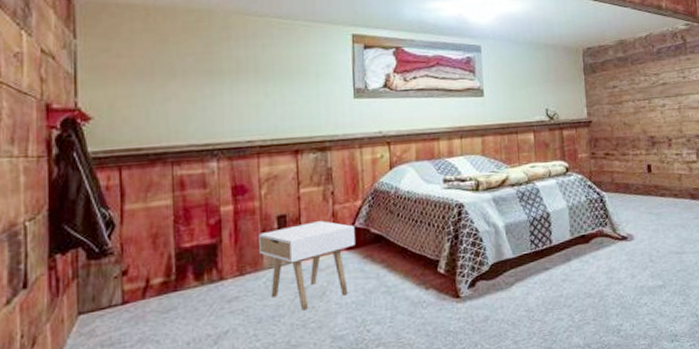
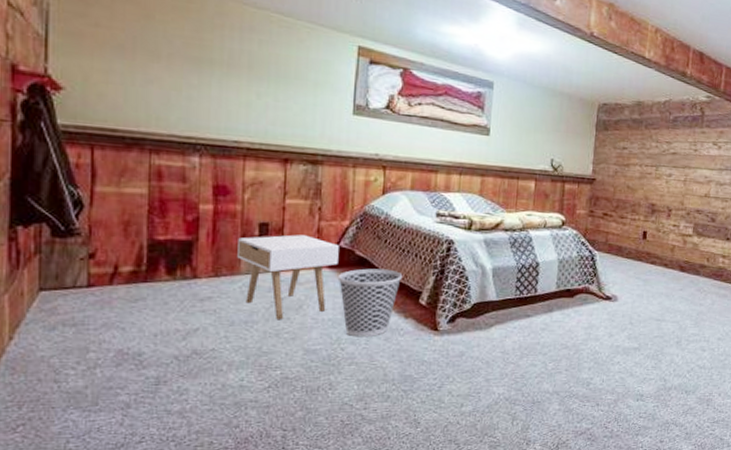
wastebasket: none [356,242,419,317] -> present [337,268,403,338]

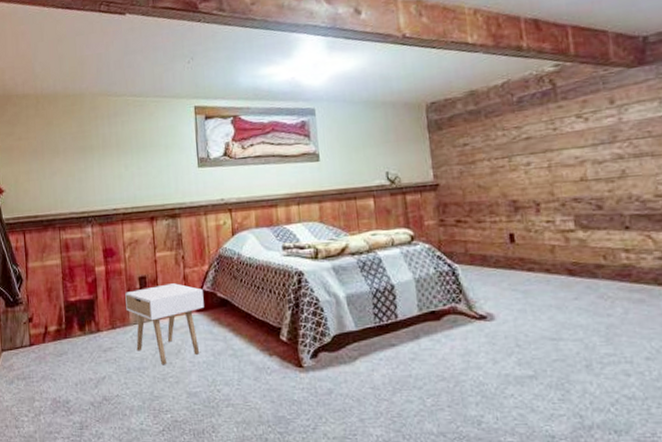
wastebasket: present [337,268,403,338] -> none [205,308,262,378]

